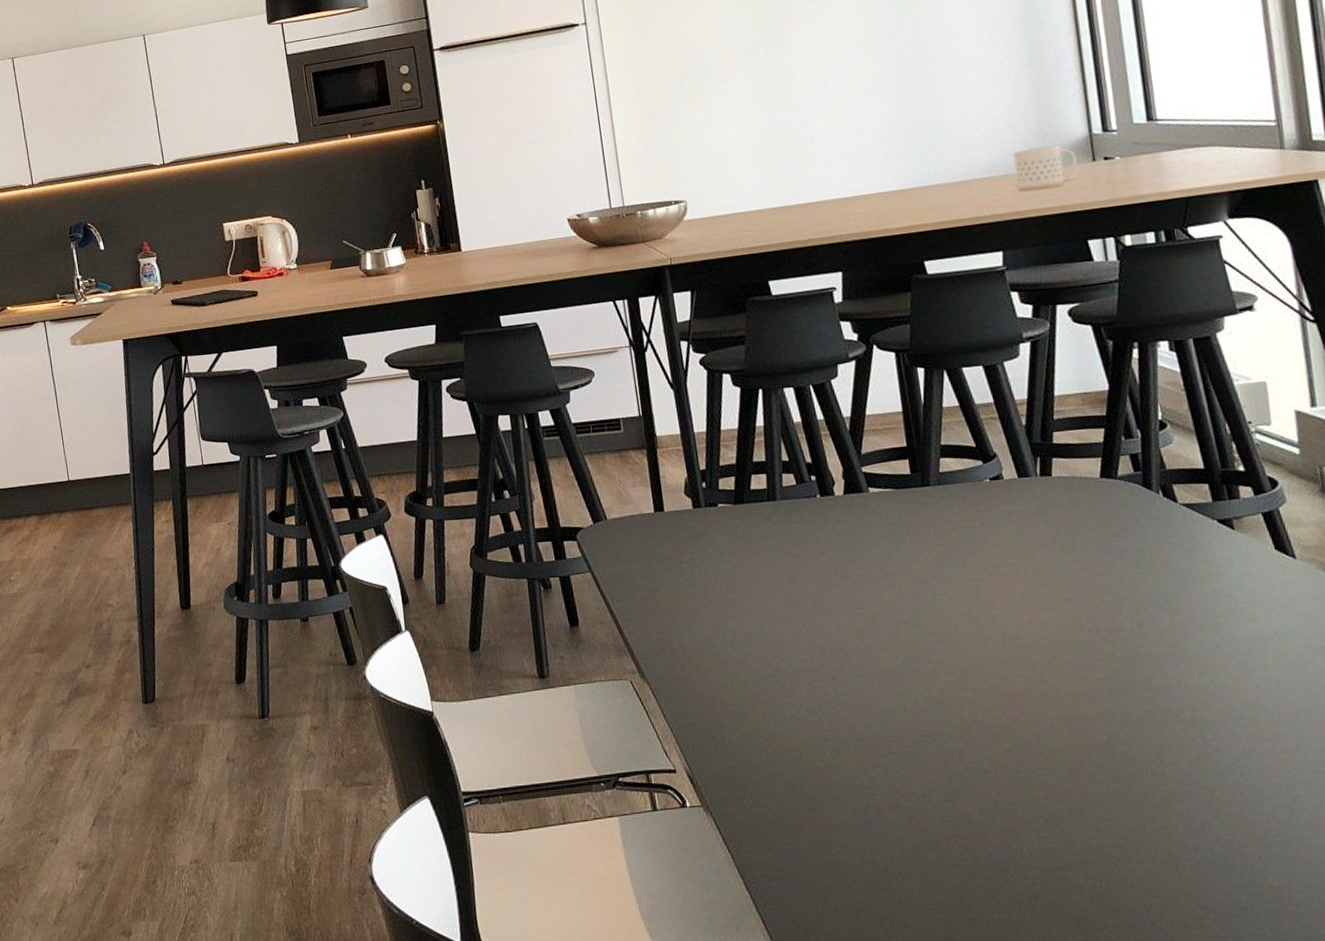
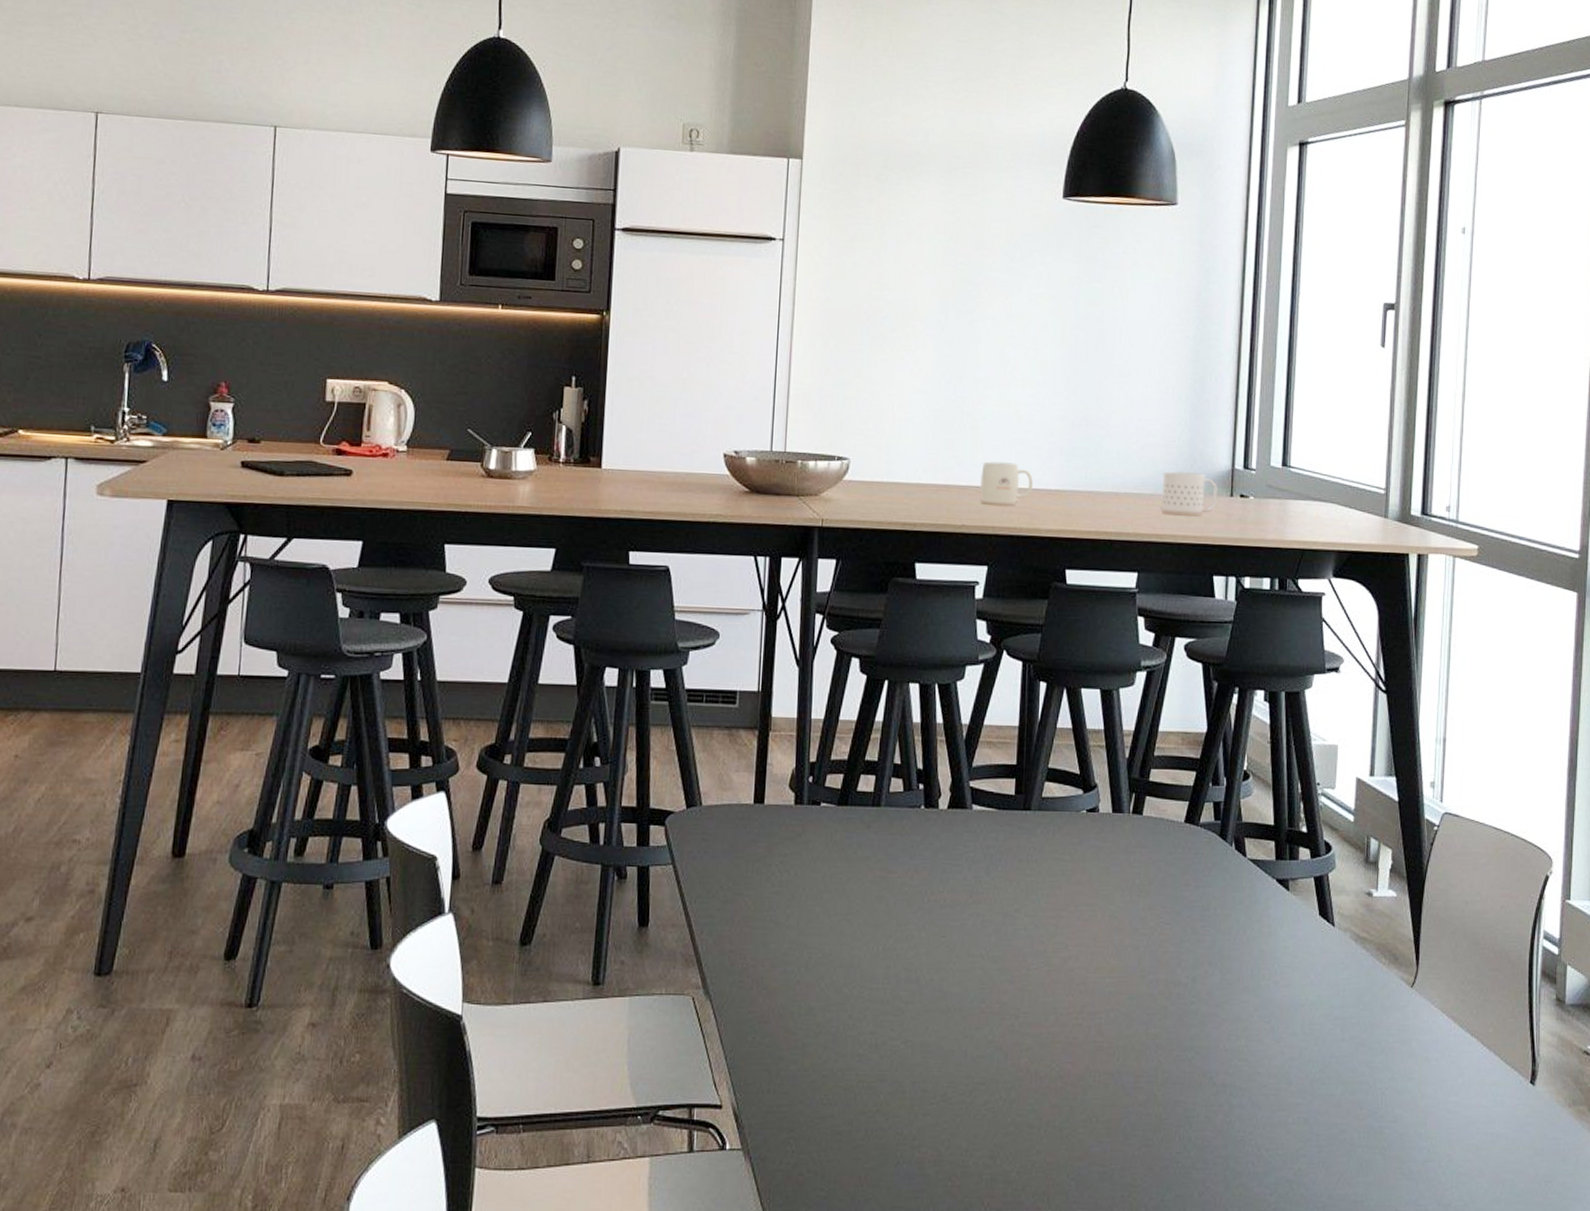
mug: none [818,173,875,218] -> present [980,461,1033,507]

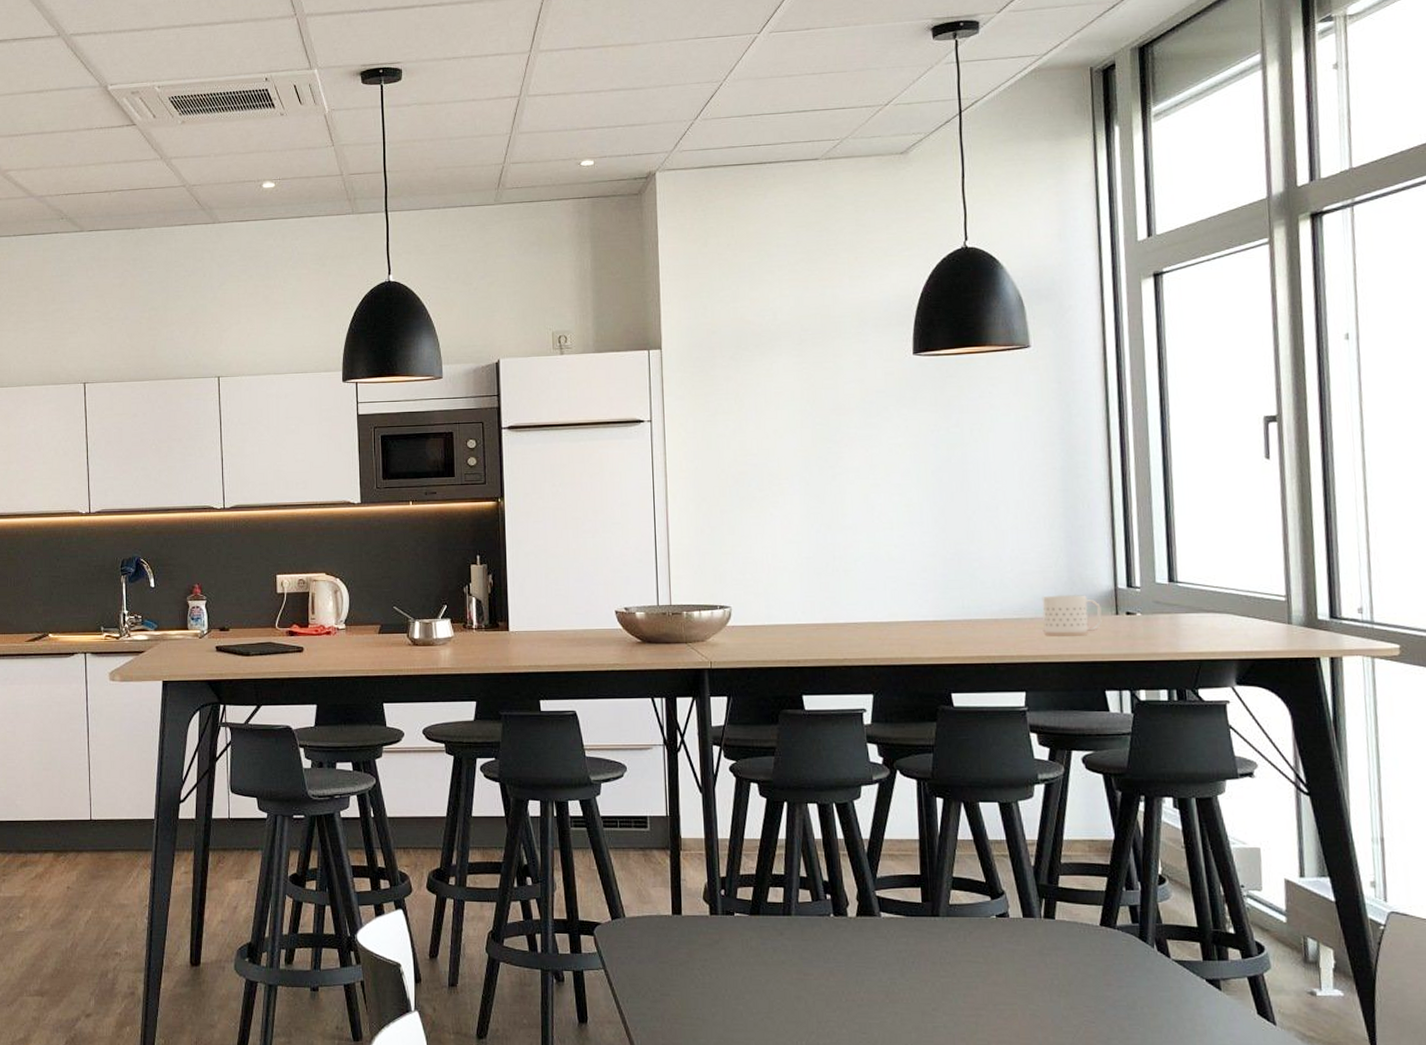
mug: present [980,461,1033,507] -> none [858,599,910,640]

